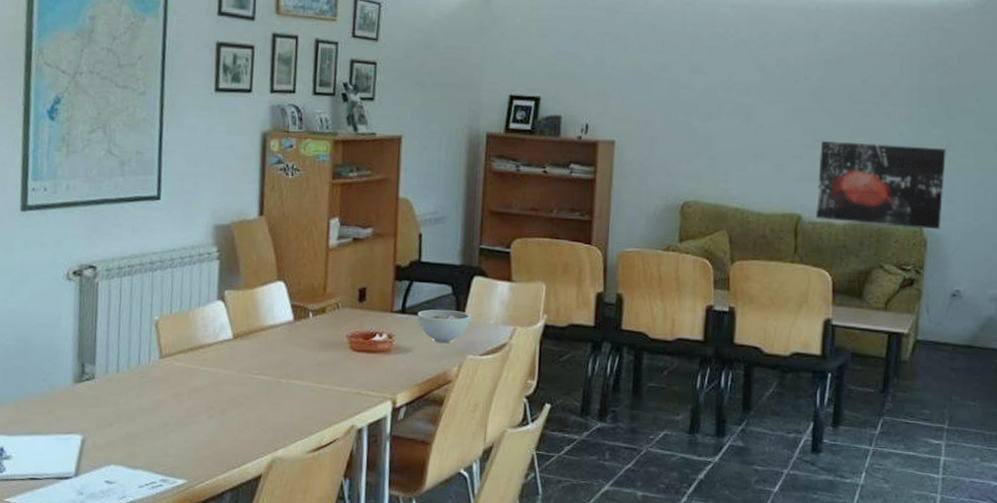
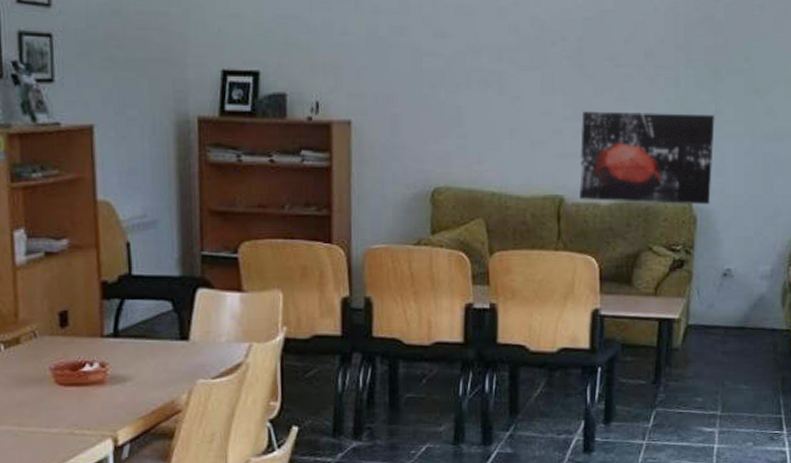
bowl: present [418,309,470,344] -> none [134,330,197,368]

